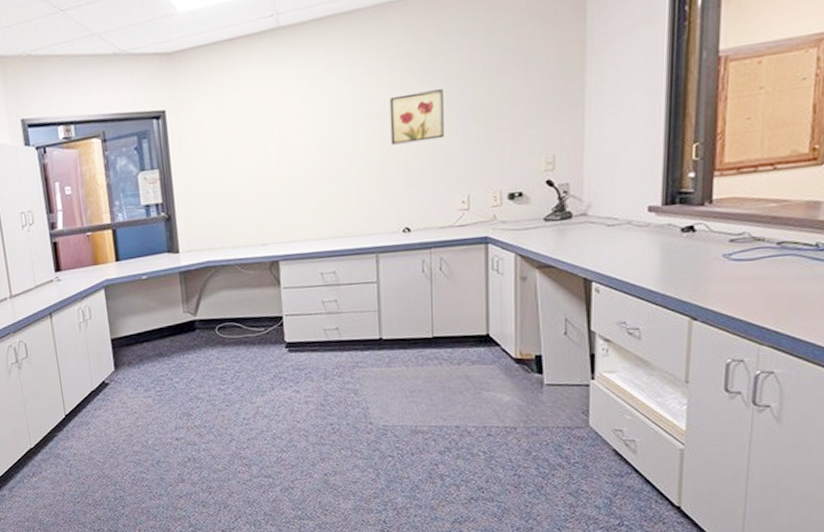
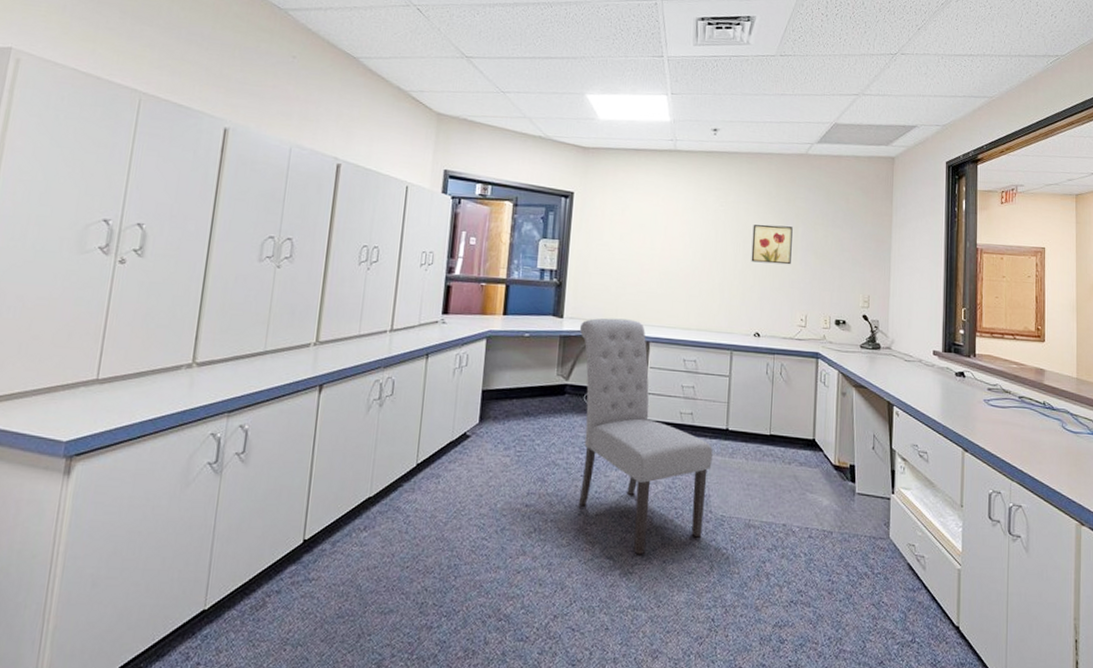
chair: none [199,240,367,471] -> present [578,318,713,555]

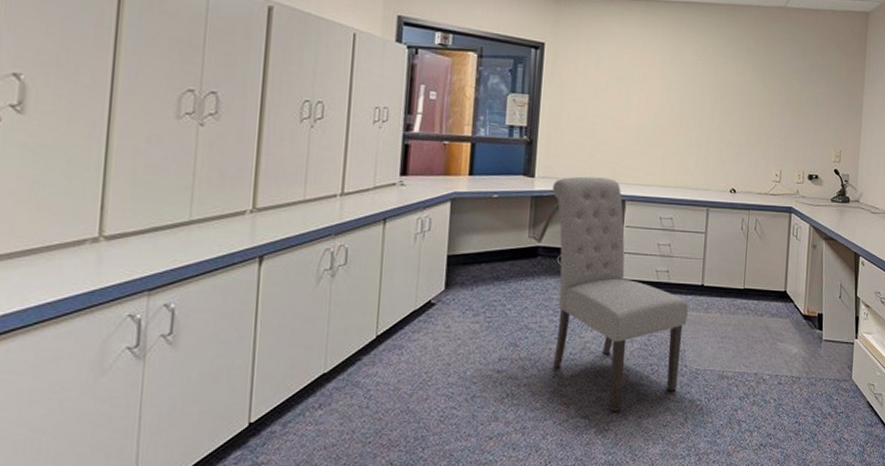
wall art: present [751,224,793,265] -> none [728,79,770,121]

